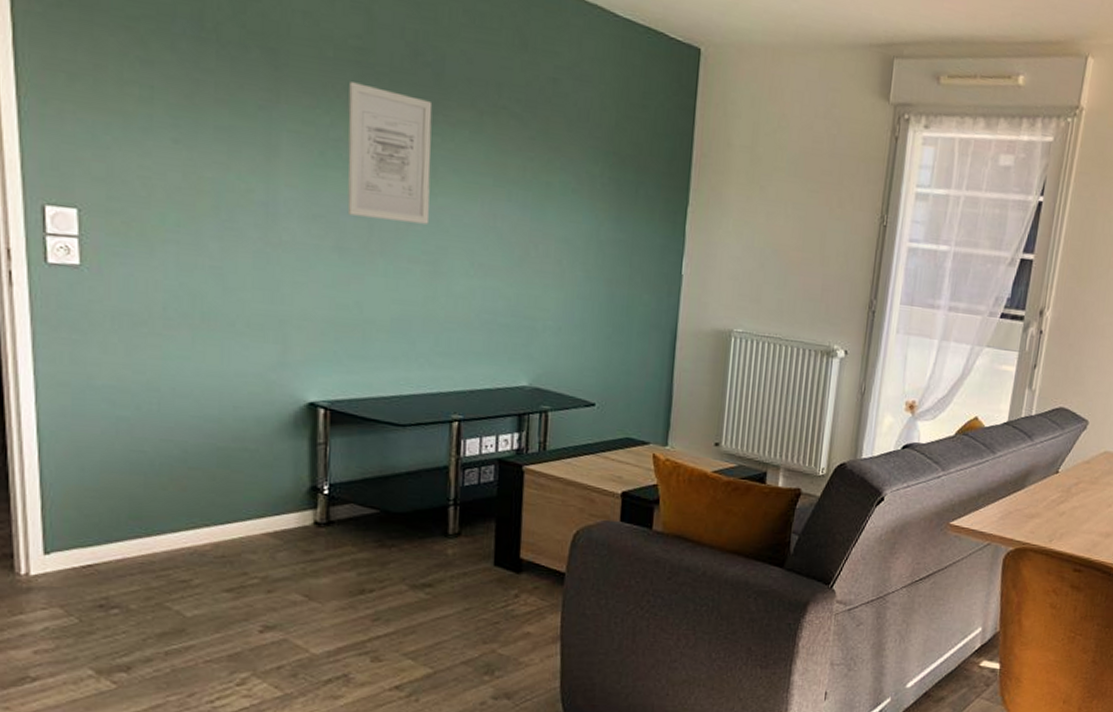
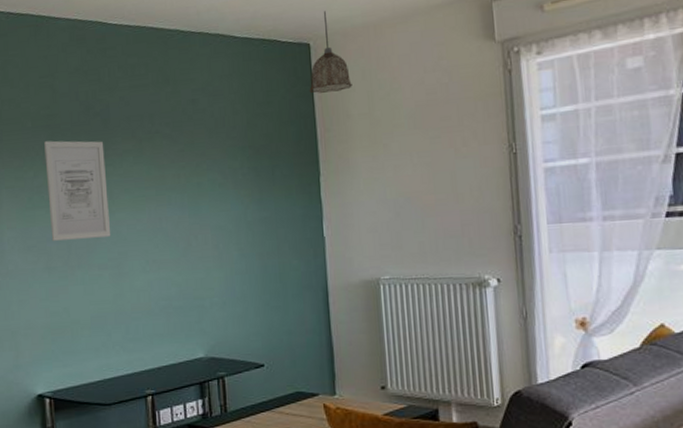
pendant lamp: none [691,15,739,114] -> present [309,11,352,93]

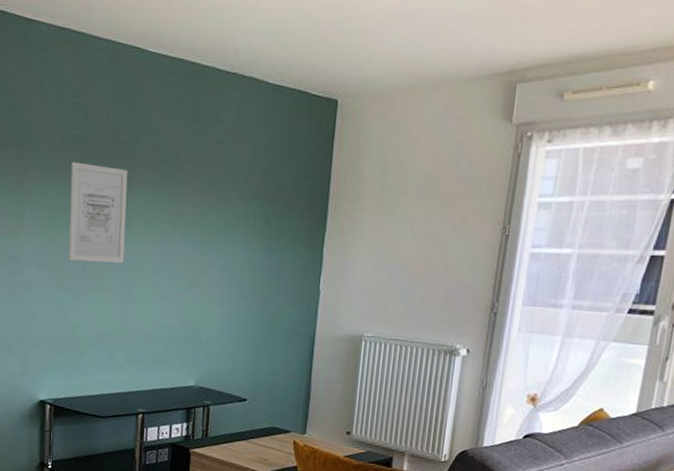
pendant lamp: present [309,11,352,93] -> none [329,69,371,152]

